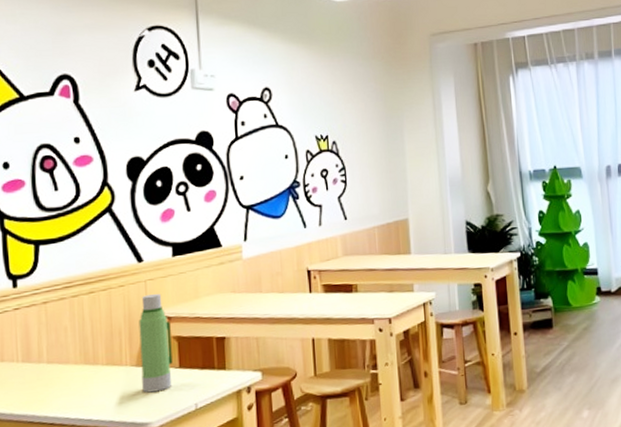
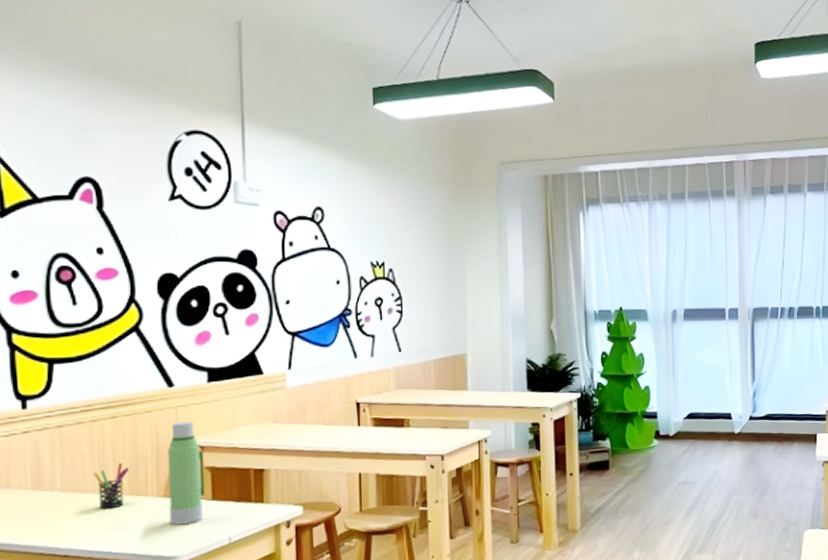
pen holder: none [74,335,105,380] -> present [93,463,129,510]

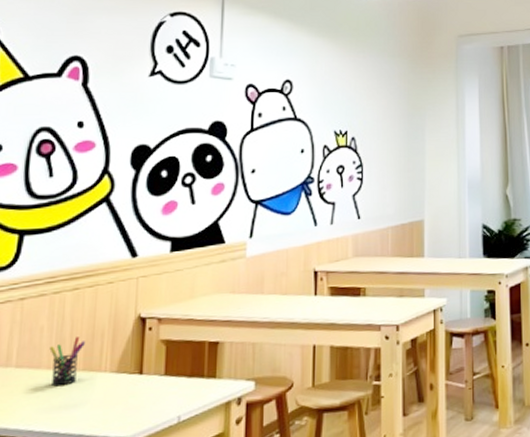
water bottle: present [167,422,205,525] -> none [120,293,160,403]

